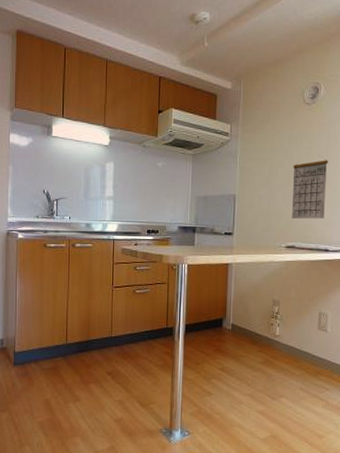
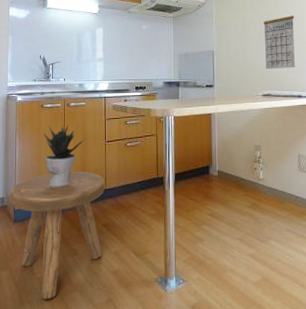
stool: none [9,316,110,443] -> present [10,171,104,299]
potted plant: none [46,266,92,332] -> present [43,125,87,187]

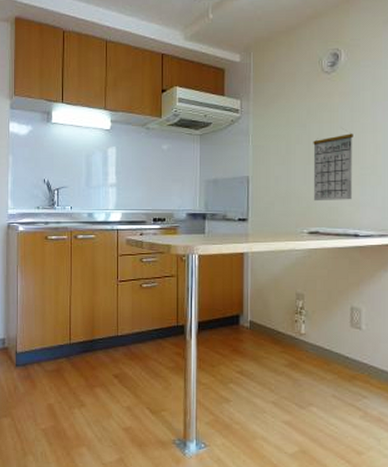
stool: present [10,171,104,299] -> none [11,313,116,453]
potted plant: present [43,125,87,187] -> none [48,260,96,330]

